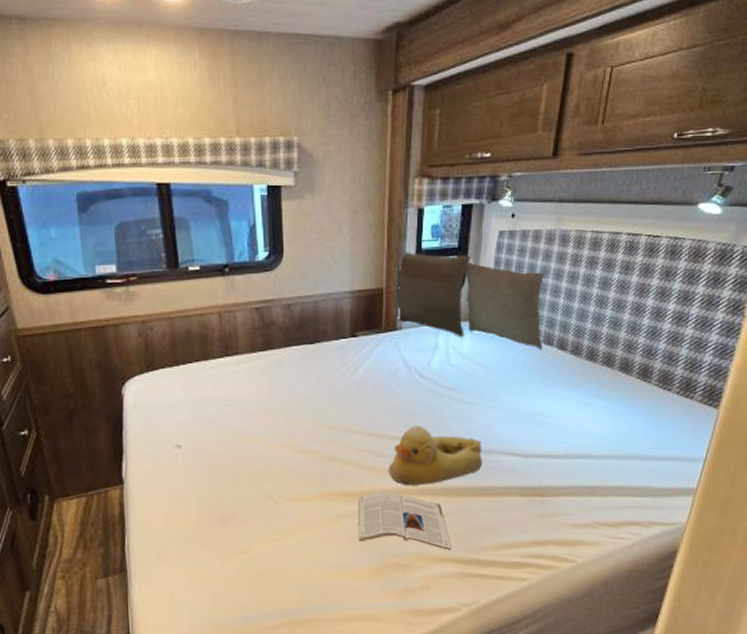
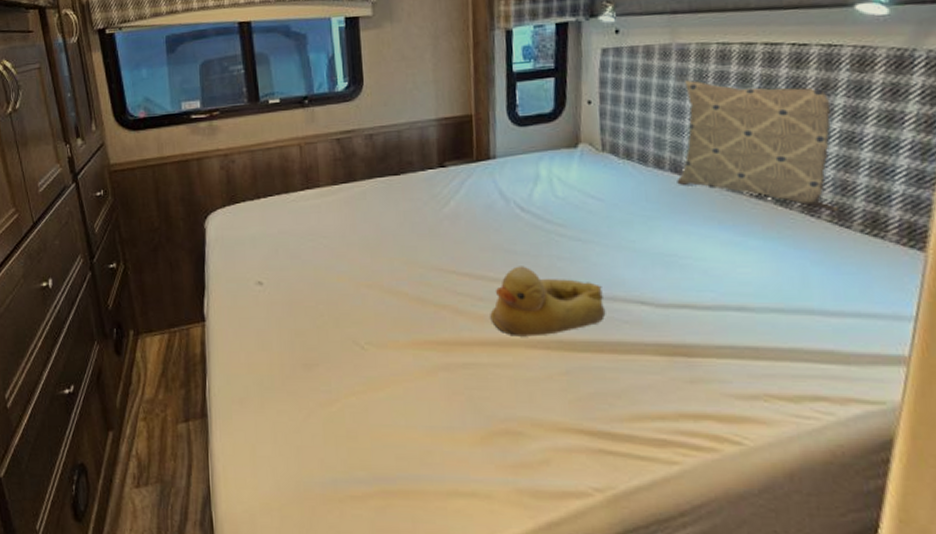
magazine: present [358,491,451,551] -> none [456,341,574,419]
pillow: present [397,250,471,338] -> none [488,74,572,166]
pillow: present [465,262,544,350] -> none [564,84,669,179]
pillow: none [548,264,669,378] -> present [677,80,839,212]

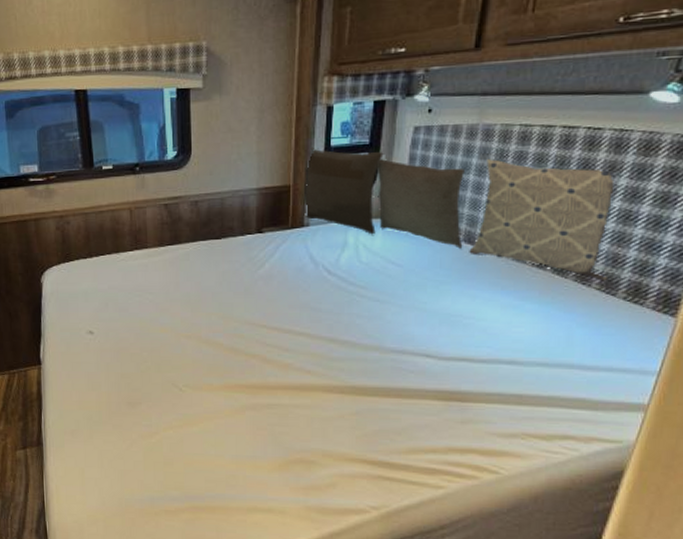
pillow: none [488,74,572,166] -> present [305,148,384,235]
rubber duck: present [490,266,606,337] -> none [294,322,395,383]
pillow: none [564,84,669,179] -> present [376,159,465,249]

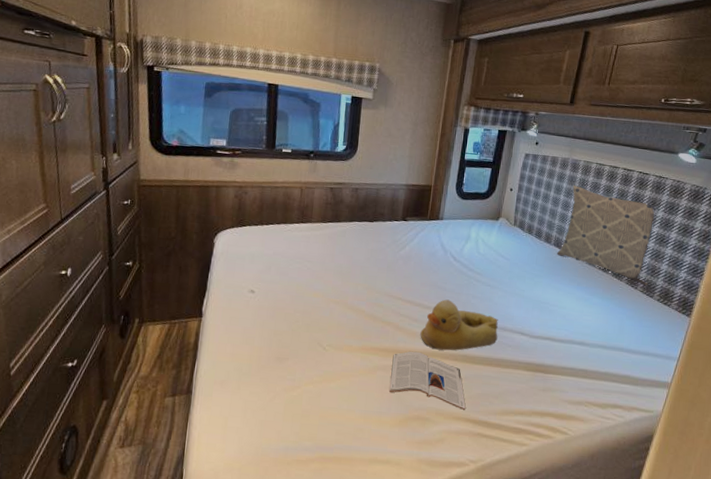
magazine: none [262,386,360,451] -> present [389,351,466,411]
rubber duck: none [294,322,395,383] -> present [420,299,498,351]
pillow: present [305,148,384,235] -> none [440,159,502,233]
pillow: present [376,159,465,249] -> none [495,174,558,251]

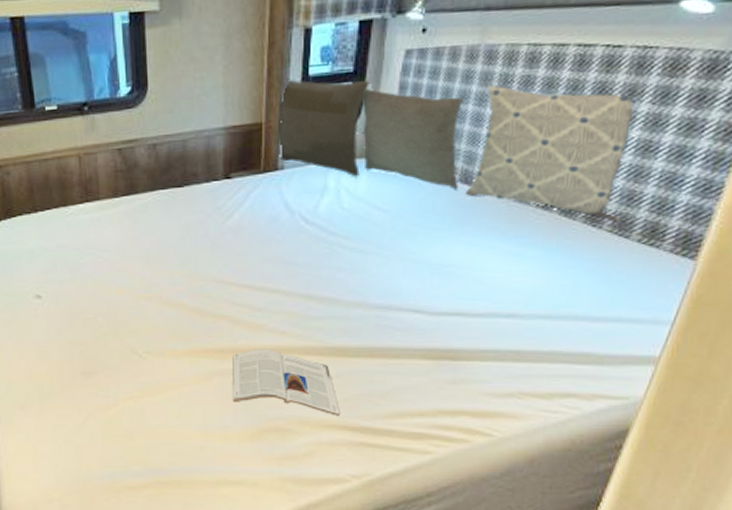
rubber duck: present [420,299,498,351] -> none [267,277,380,344]
pillow: none [440,159,502,233] -> present [279,78,370,177]
pillow: none [495,174,558,251] -> present [361,89,463,190]

